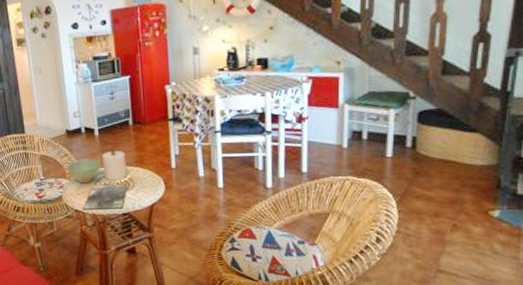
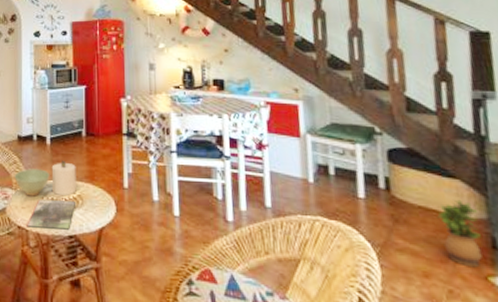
potted plant: none [454,150,489,205] -> present [437,199,482,268]

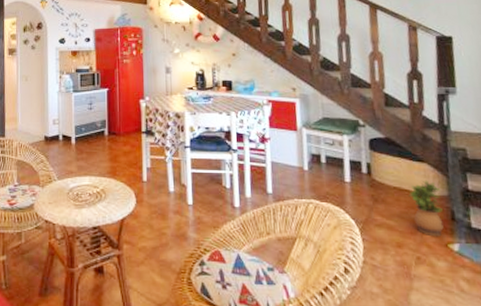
bowl: present [14,169,50,197] -> none [42,167,75,192]
magazine: present [27,199,75,230] -> none [53,195,99,222]
candle: present [51,160,76,197] -> none [76,158,100,191]

